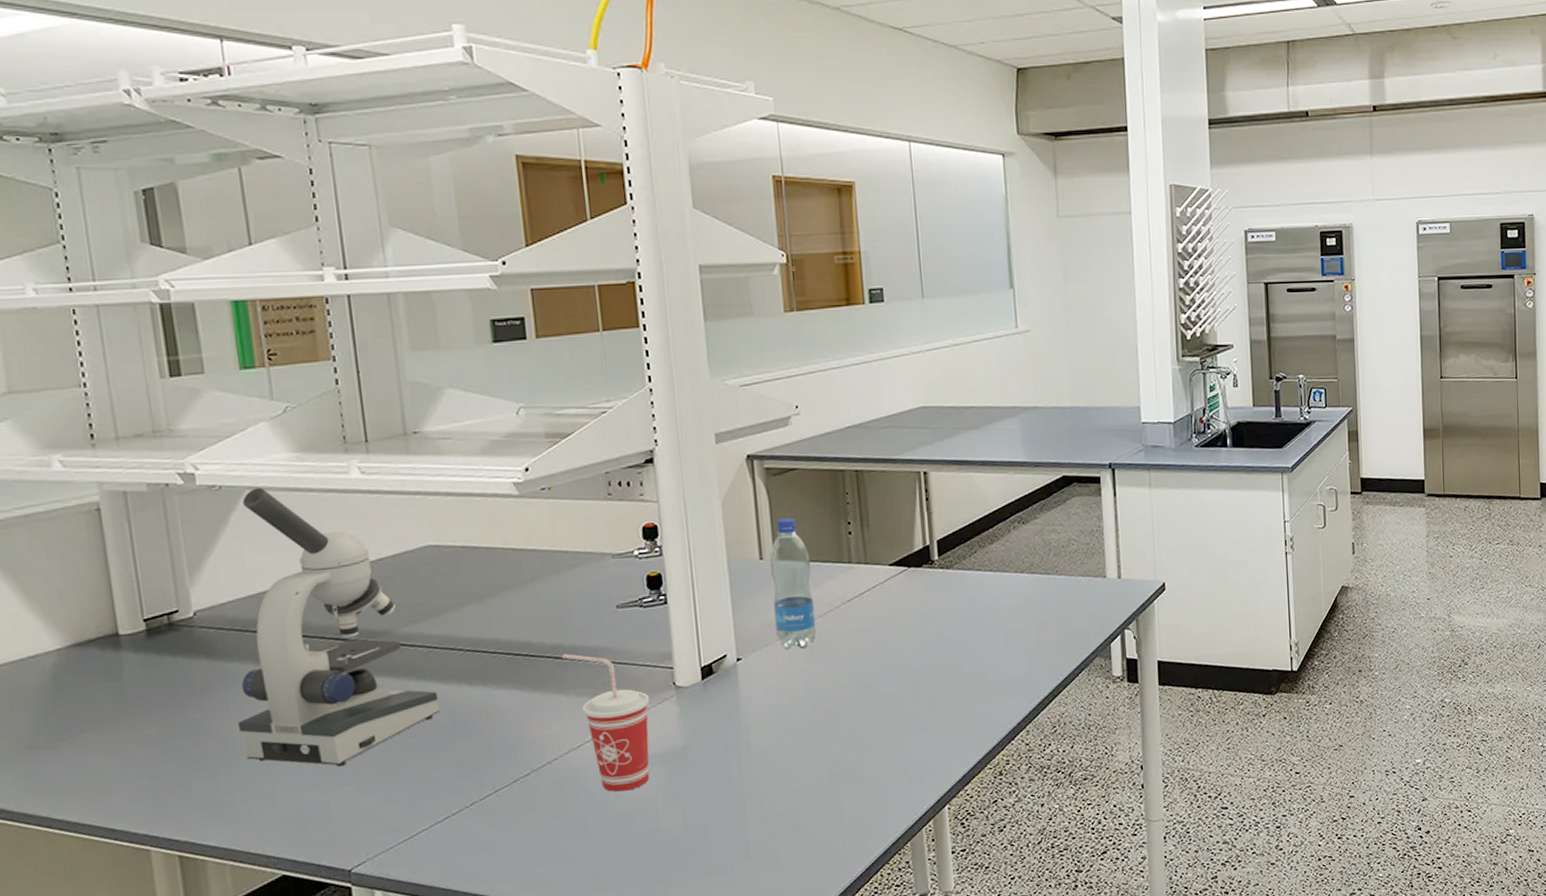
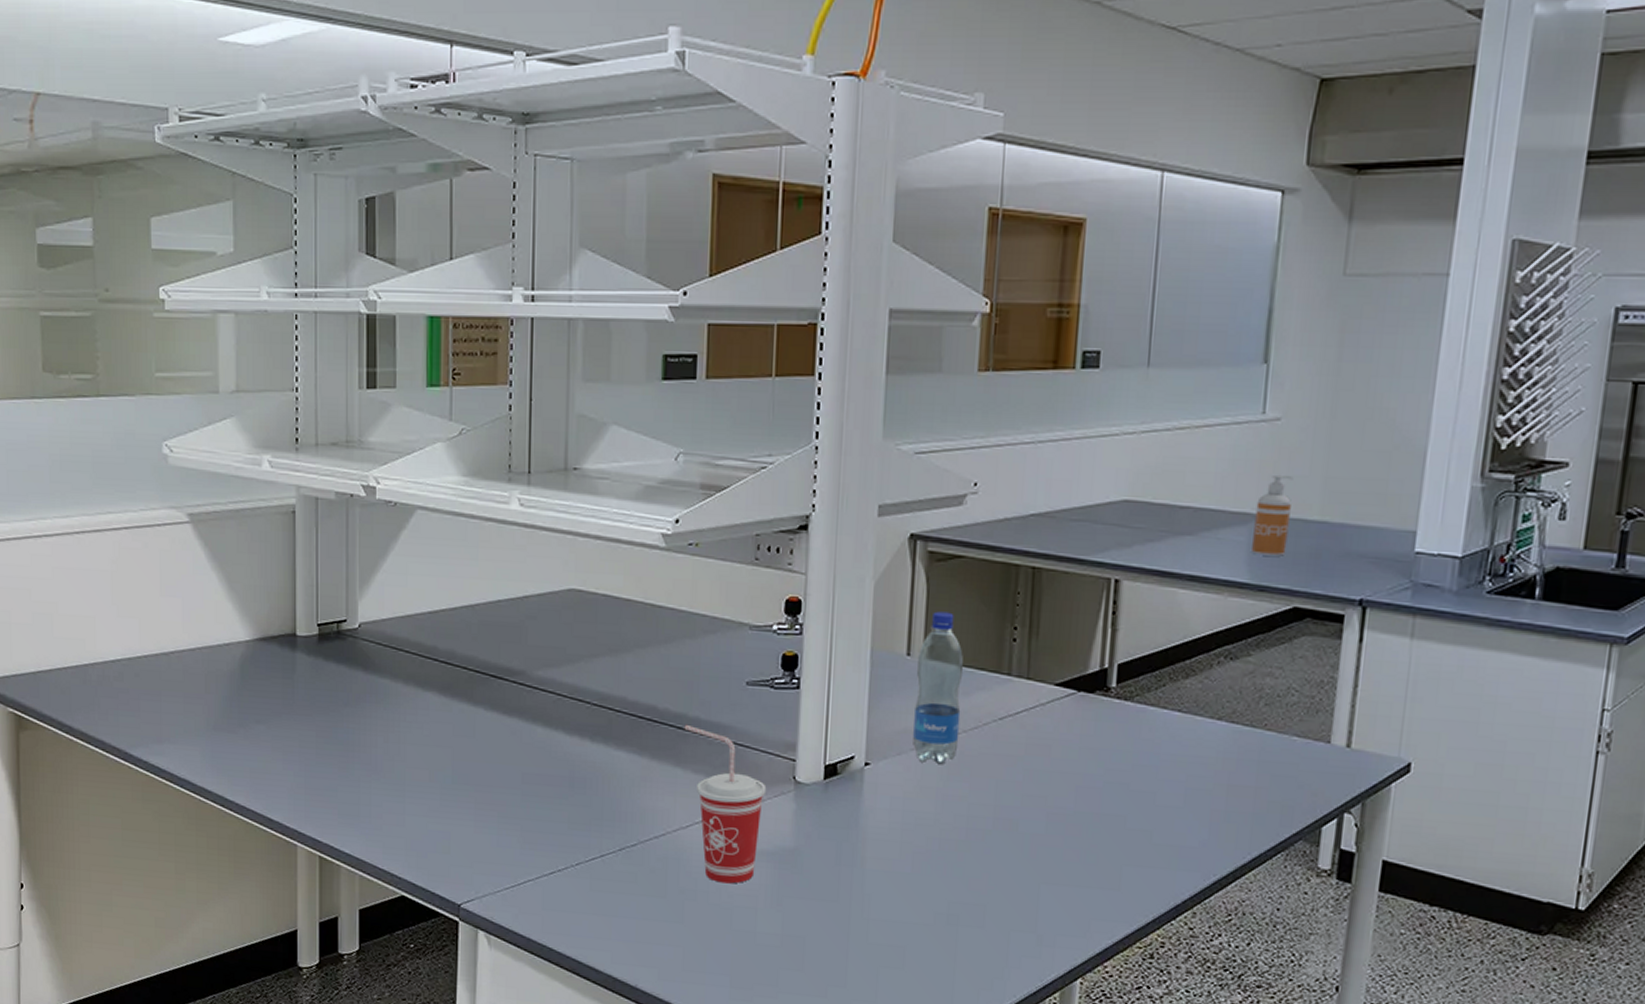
microscope: present [237,487,440,767] -> none [382,508,561,800]
soap dispenser: none [1022,374,1050,439] -> present [1252,474,1294,556]

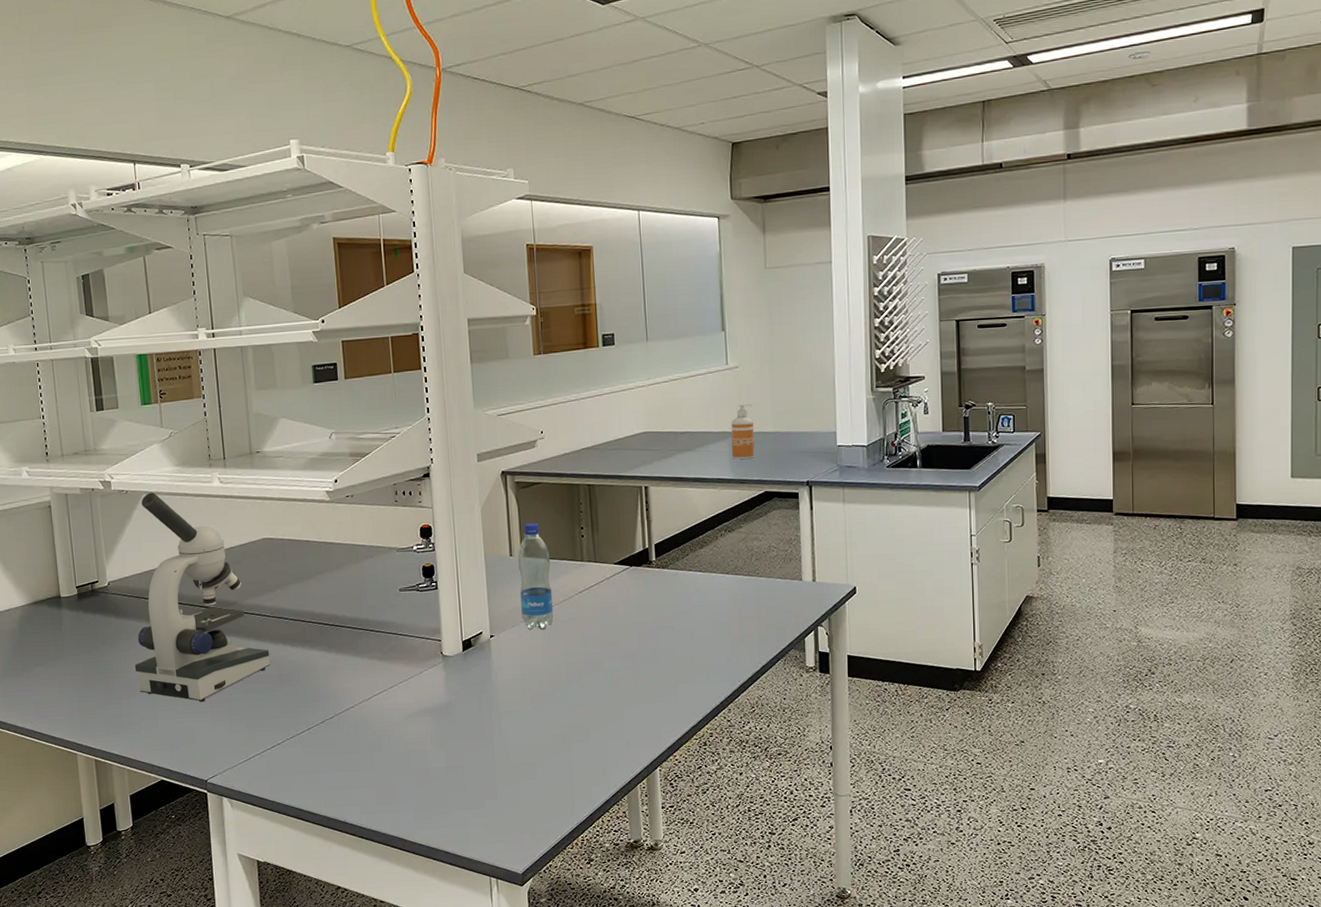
microscope: none [382,508,561,800] -> present [134,492,271,702]
beverage cup: present [684,724,767,884] -> none [358,625,423,736]

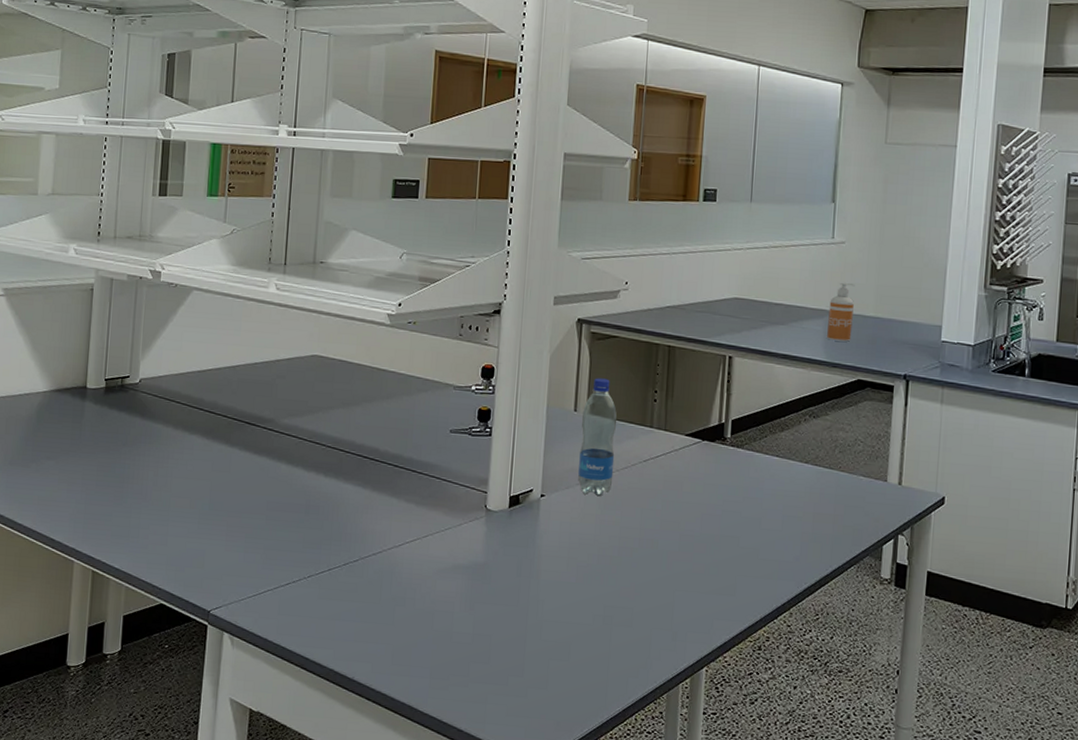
microscope: present [134,492,271,702] -> none [152,289,300,524]

